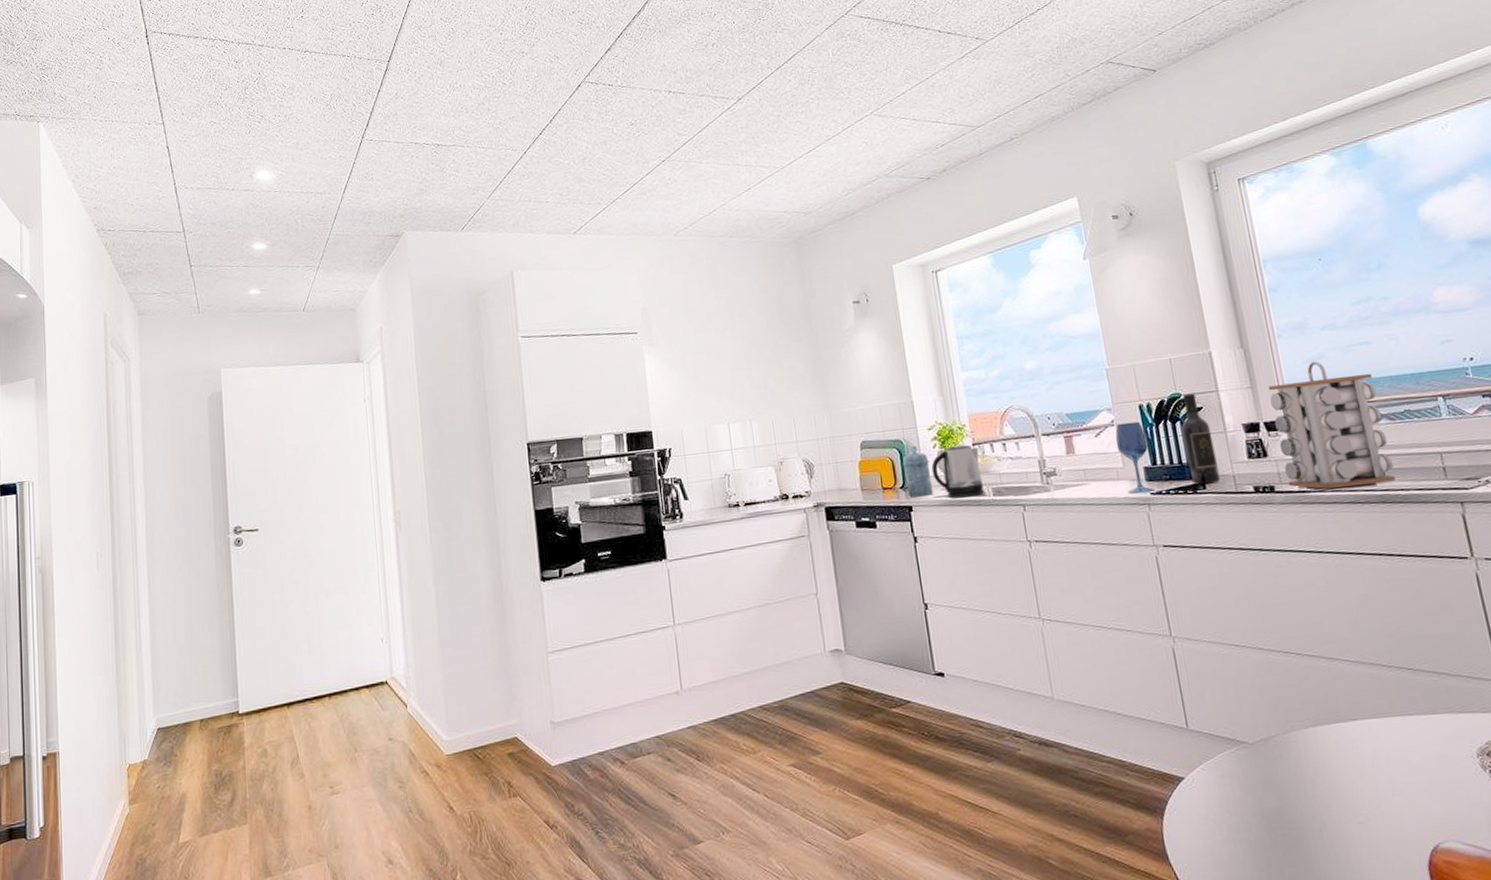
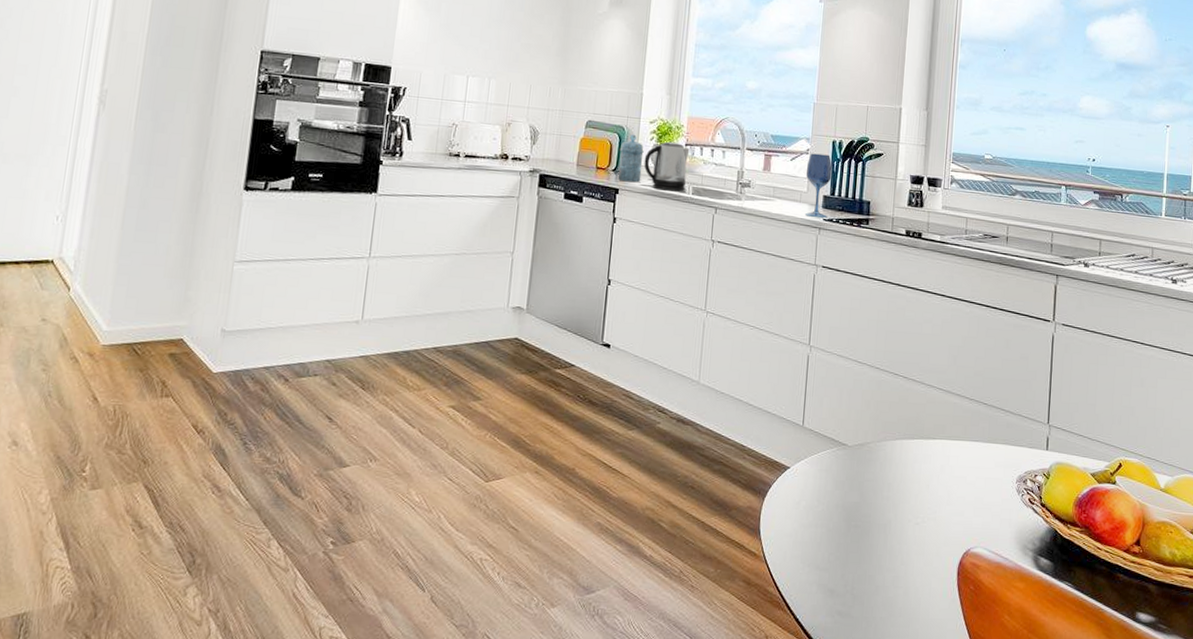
wine bottle: present [1181,393,1220,485] -> none [858,139,885,221]
spice rack: present [1268,361,1396,491] -> none [933,134,1019,249]

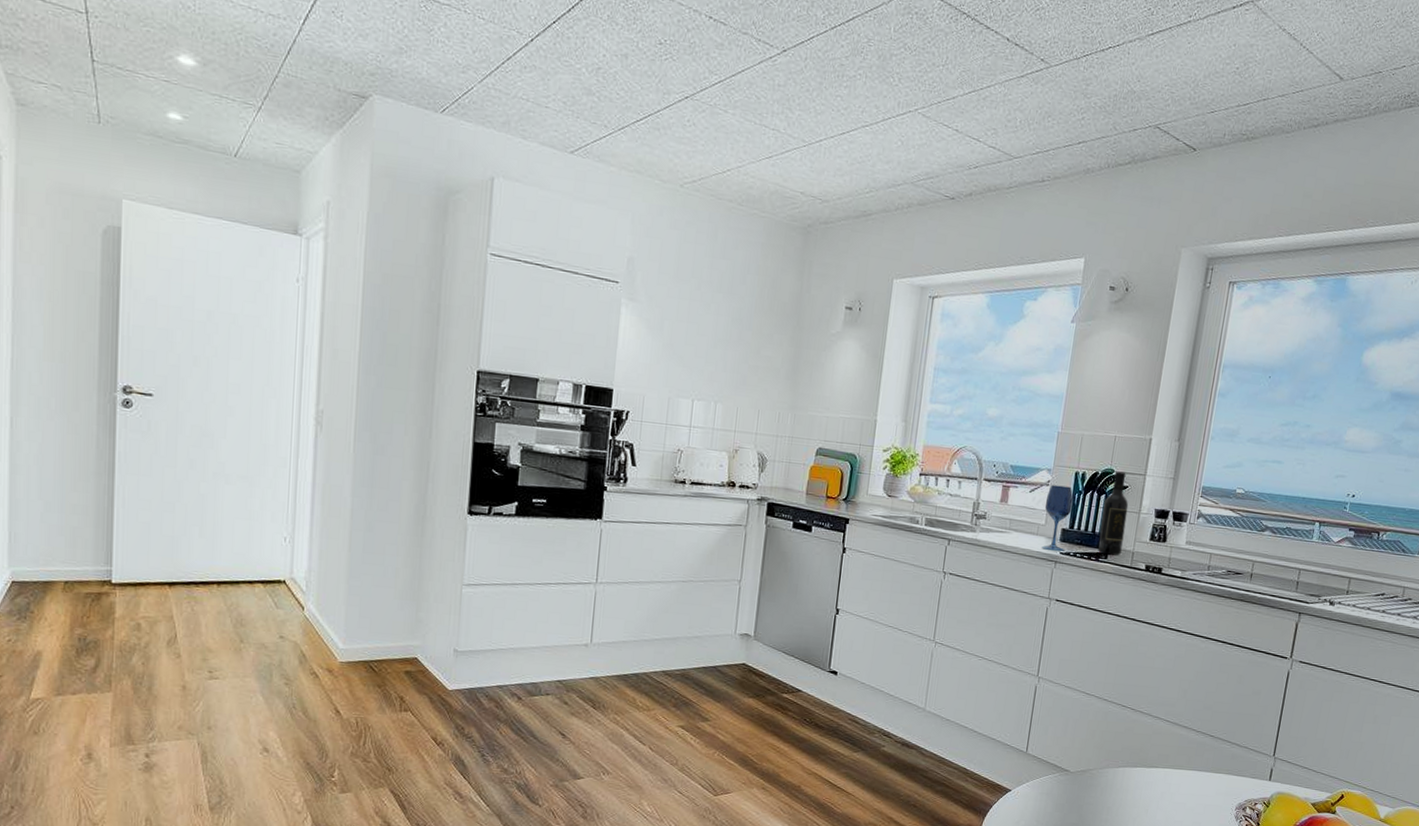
canister: present [618,134,644,183] -> none [849,462,876,513]
kettle: present [644,141,690,192] -> none [876,470,924,523]
wine bottle: none [858,139,885,221] -> present [1097,471,1129,556]

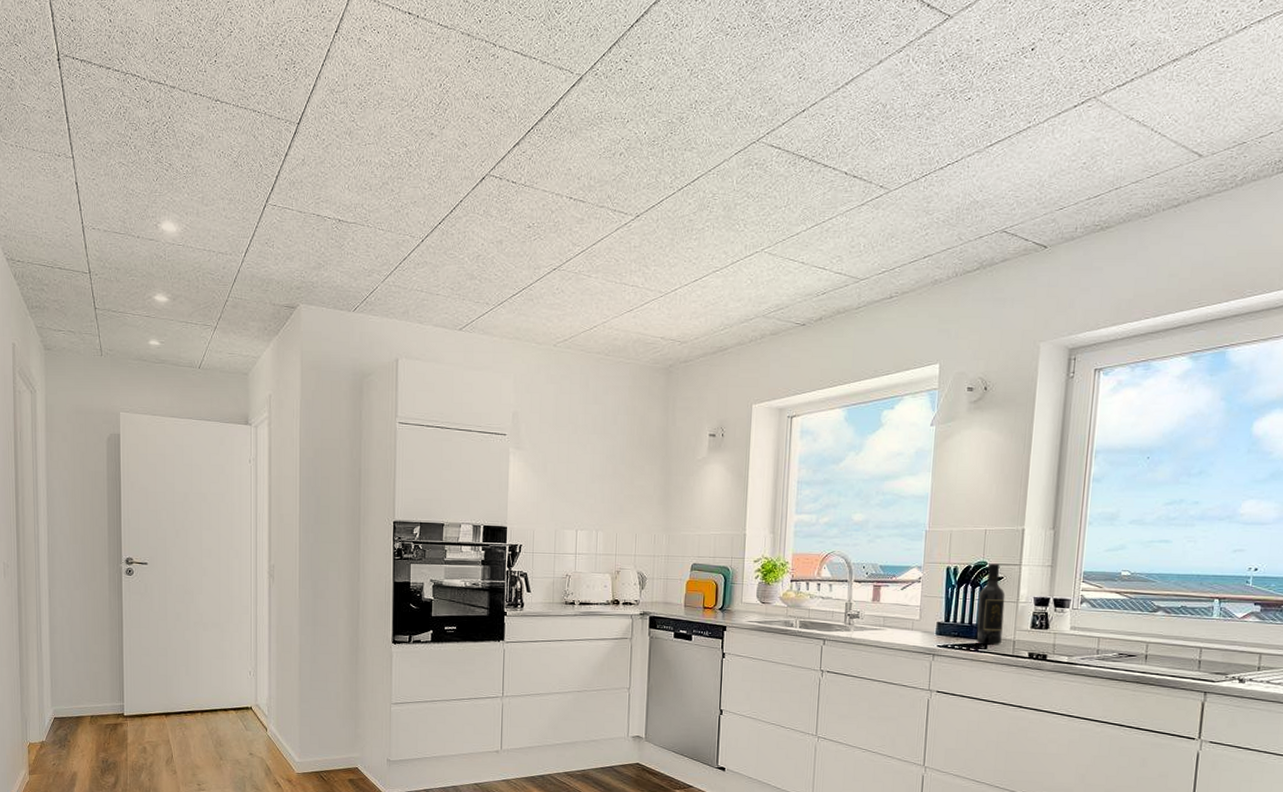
wineglass: present [1041,484,1073,552] -> none [917,581,947,645]

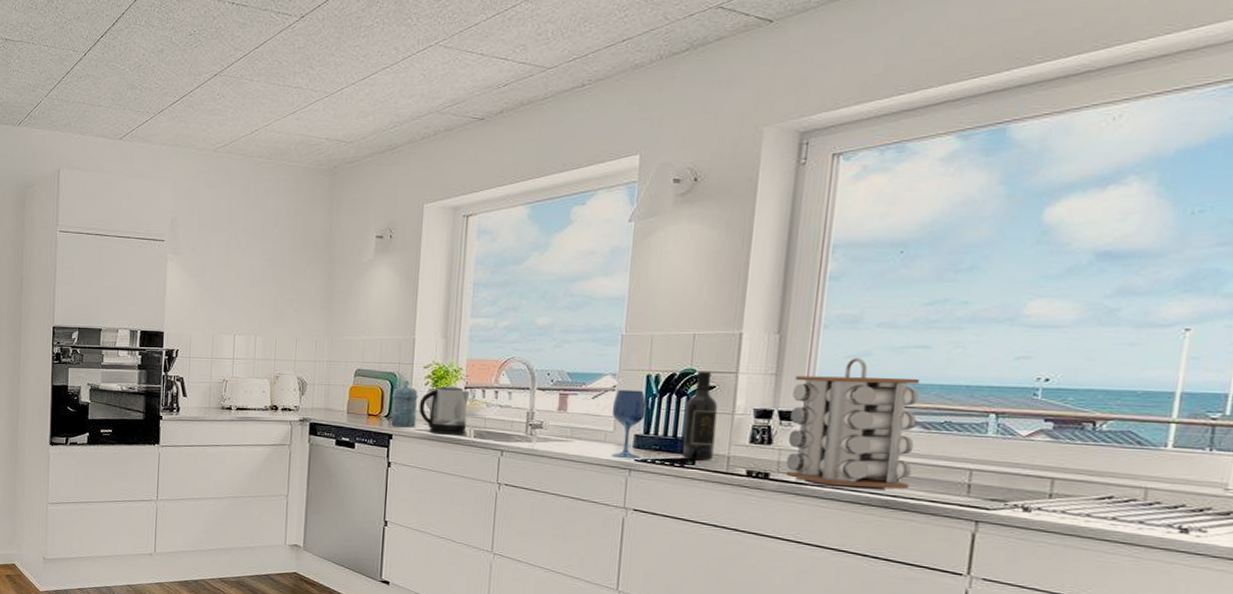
canister: none [725,573,749,620] -> present [391,380,418,428]
kettle: none [750,578,795,626] -> present [419,385,470,436]
wineglass: none [917,581,947,645] -> present [610,389,646,459]
spice rack: none [1059,551,1163,668] -> present [785,357,921,490]

